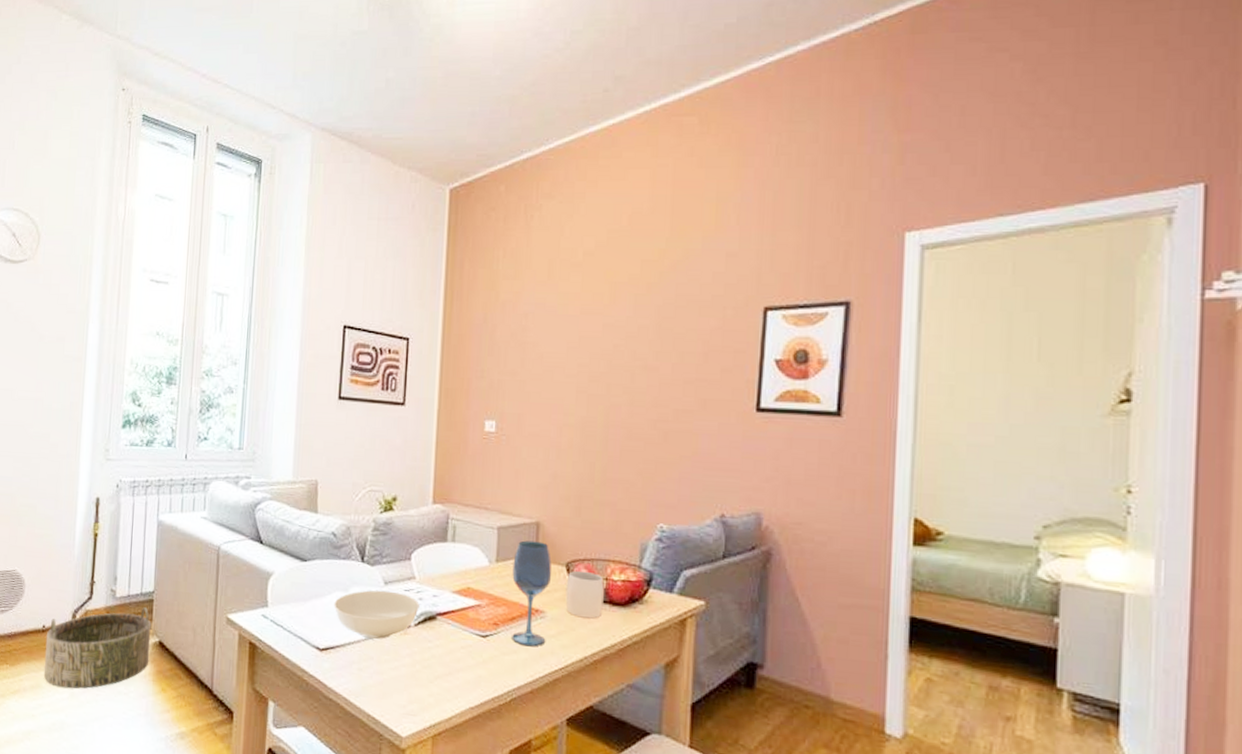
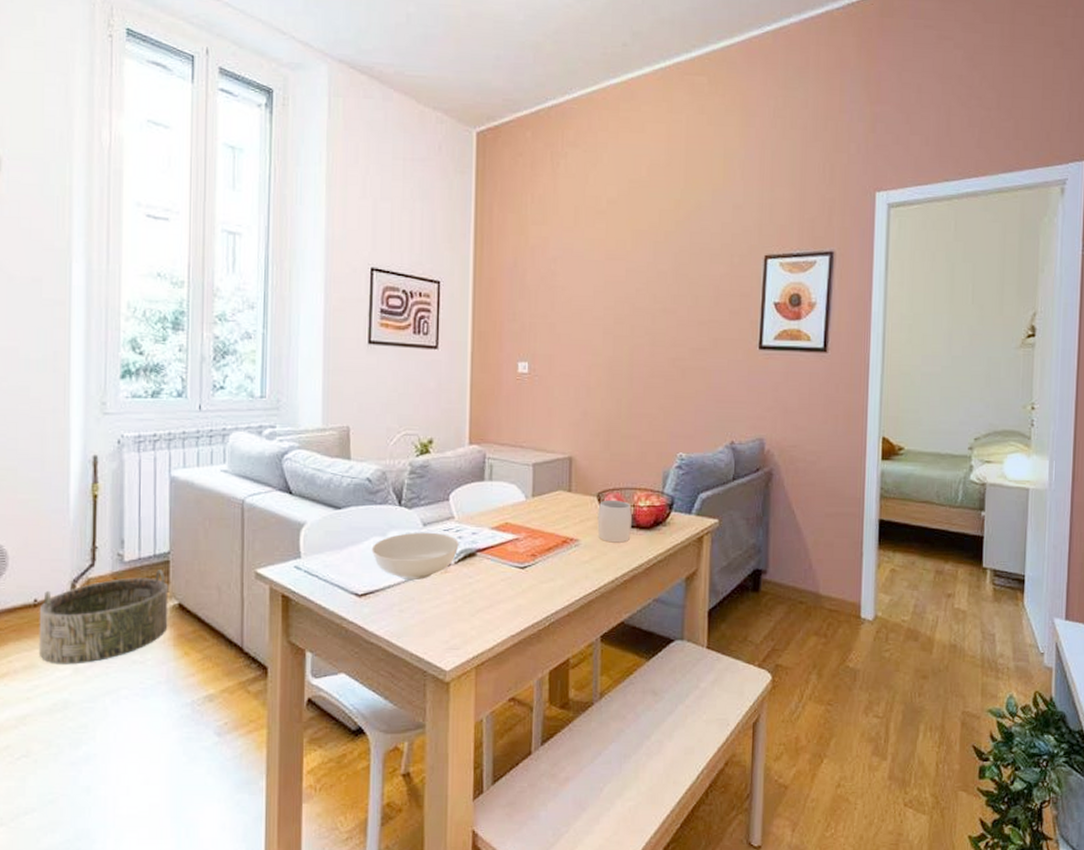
wineglass: present [512,540,552,647] -> none [548,475,585,573]

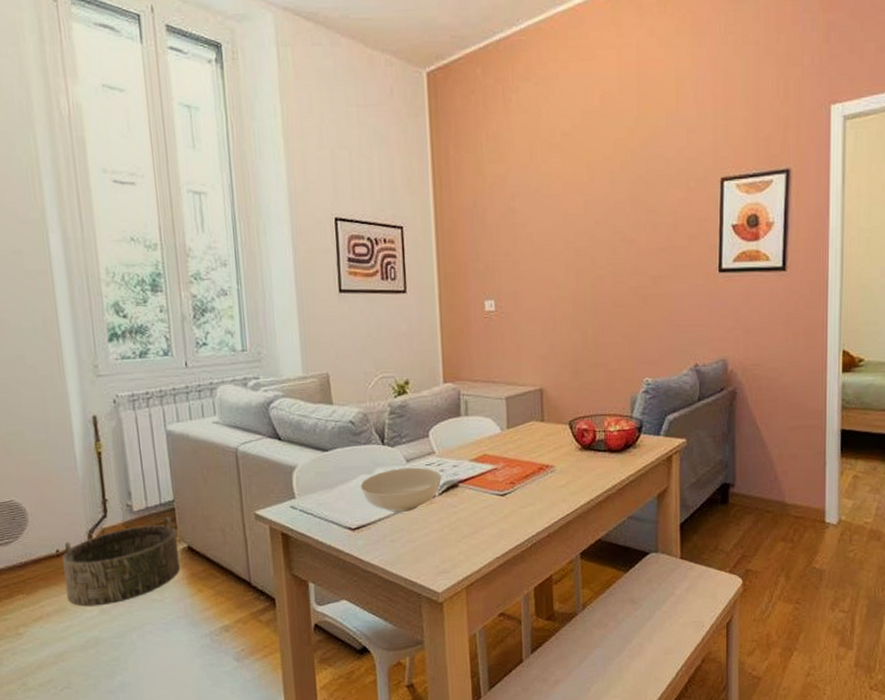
mug: present [597,499,632,543] -> none [570,426,603,467]

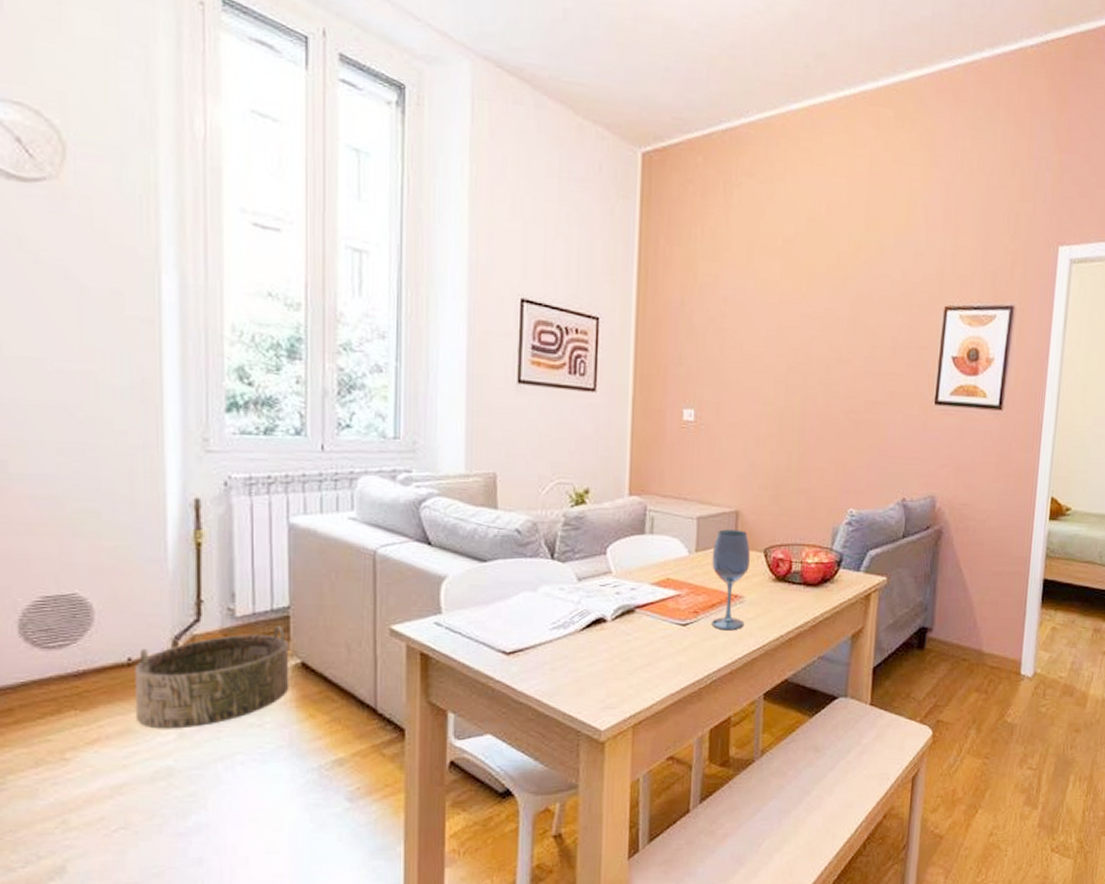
bowl: present [360,467,442,513] -> none [521,587,617,638]
wineglass: none [522,406,558,498] -> present [712,529,751,631]

